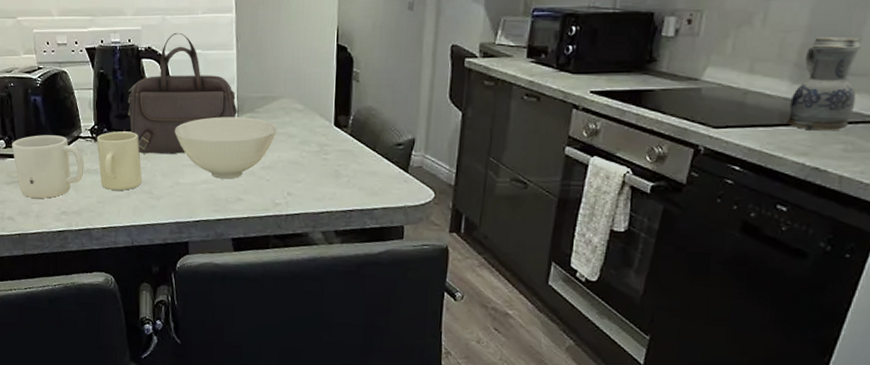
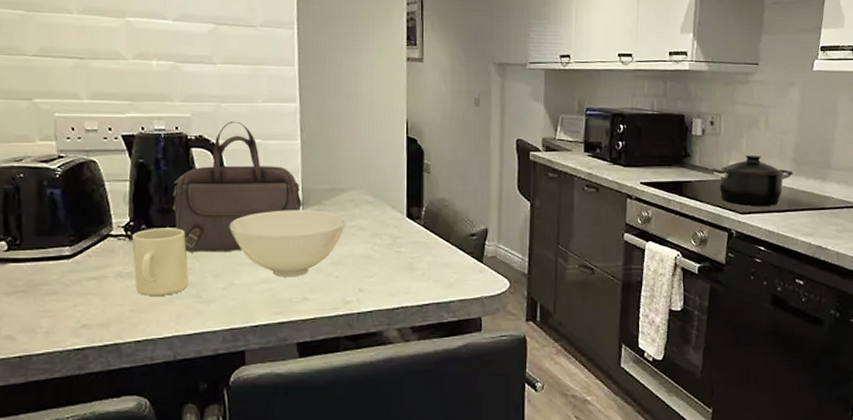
mug: present [12,135,84,198] -> none [16,234,115,310]
saucepan: none [681,58,792,119] -> present [711,154,793,206]
ceramic jug: present [786,37,862,131] -> none [793,138,839,215]

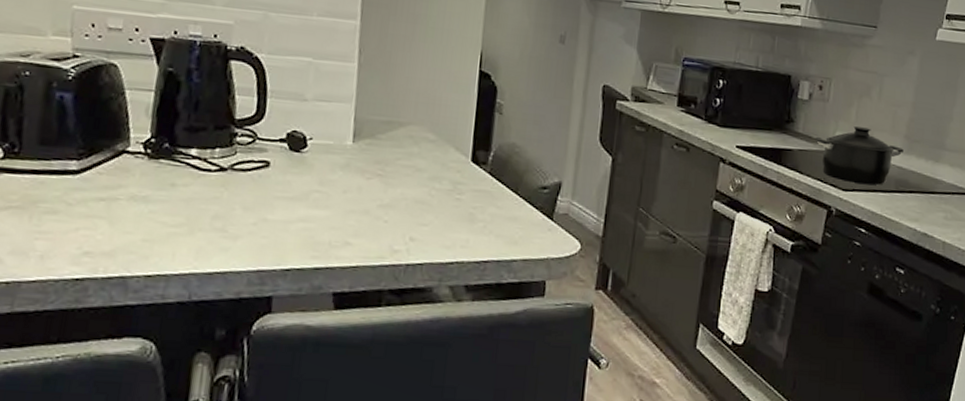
cup: present [131,228,189,295] -> none [150,147,216,226]
handbag: present [172,121,302,253] -> none [201,33,354,183]
bowl: present [229,210,347,277] -> none [266,140,403,218]

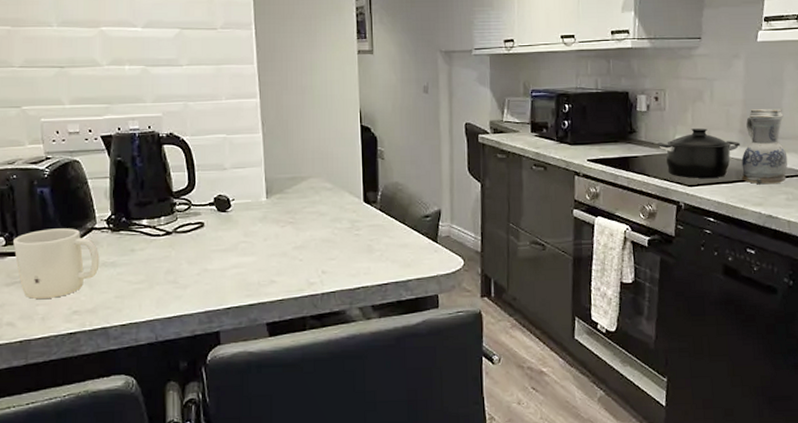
mug: none [13,144,129,233] -> present [13,228,100,299]
ceramic jug: none [901,114,953,200] -> present [741,109,788,185]

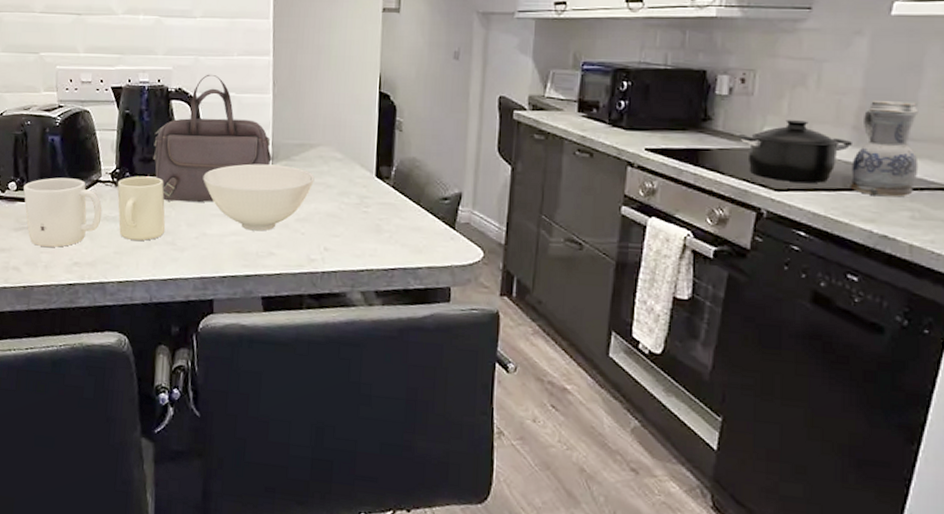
cup: none [113,219,167,283] -> present [117,176,166,241]
handbag: none [148,118,266,242] -> present [152,74,272,203]
bowl: none [200,198,308,262] -> present [203,163,315,231]

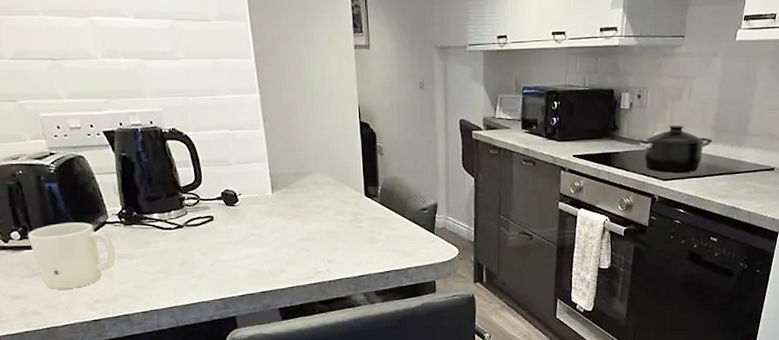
cup: present [117,176,166,241] -> none [125,213,181,273]
handbag: present [152,74,272,203] -> none [155,113,272,235]
bowl: present [203,163,315,231] -> none [209,193,312,253]
ceramic jug: present [850,101,919,198] -> none [711,107,753,179]

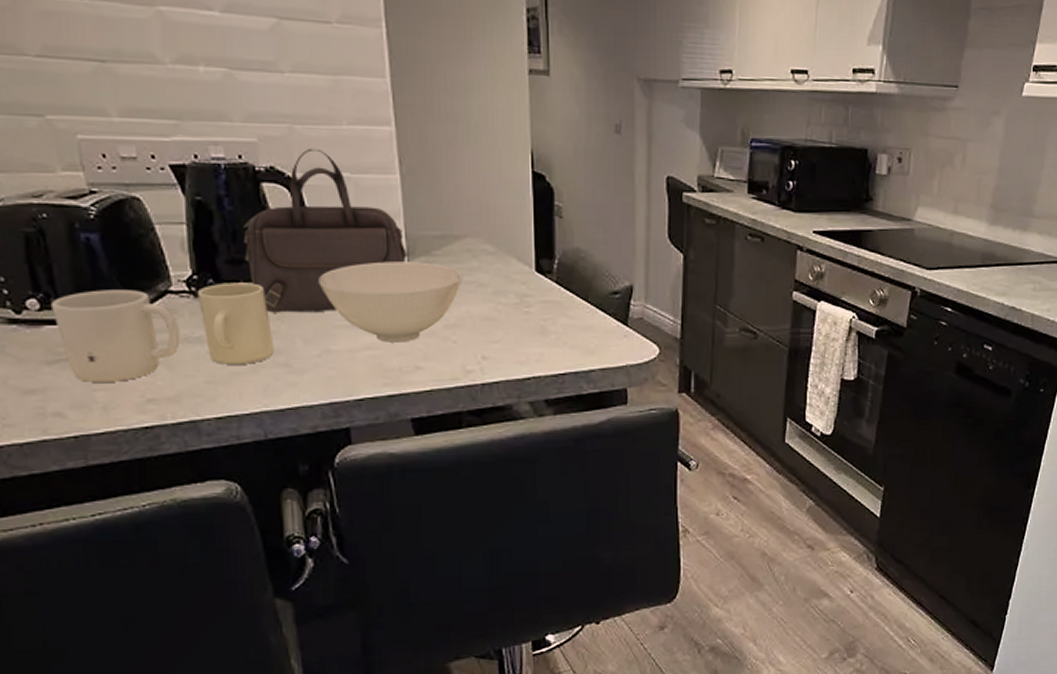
cup: none [125,213,181,273] -> present [196,282,275,364]
handbag: none [155,113,272,235] -> present [243,148,407,313]
bowl: none [209,193,312,253] -> present [318,261,463,342]
saucepan: present [637,125,712,173] -> none [896,198,989,260]

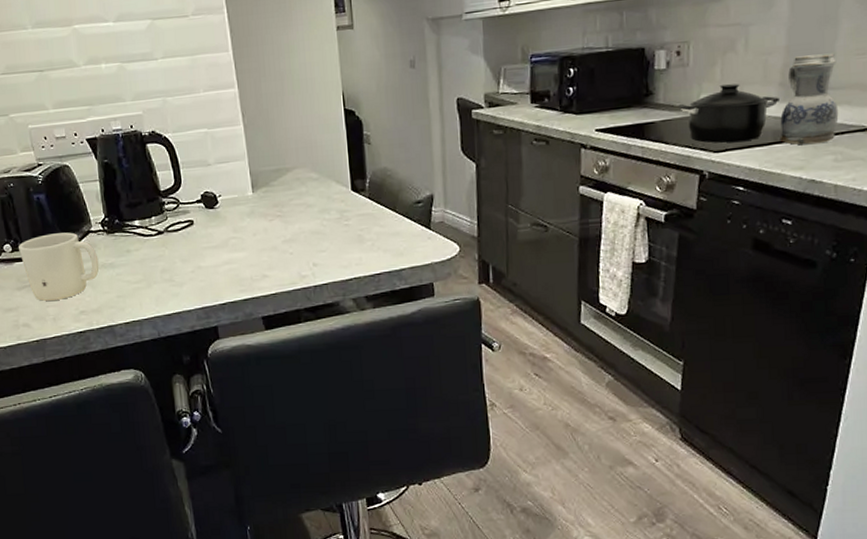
cup: present [196,282,275,364] -> none [108,220,162,283]
handbag: present [243,148,407,313] -> none [136,113,252,241]
bowl: present [318,261,463,342] -> none [189,191,295,258]
saucepan: none [896,198,989,260] -> present [678,83,779,143]
ceramic jug: none [987,180,1041,271] -> present [780,53,839,146]

